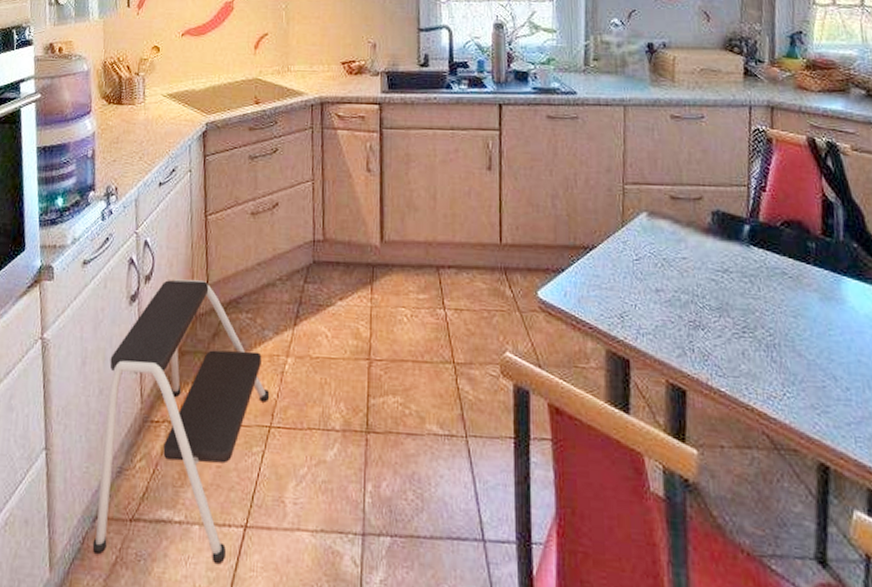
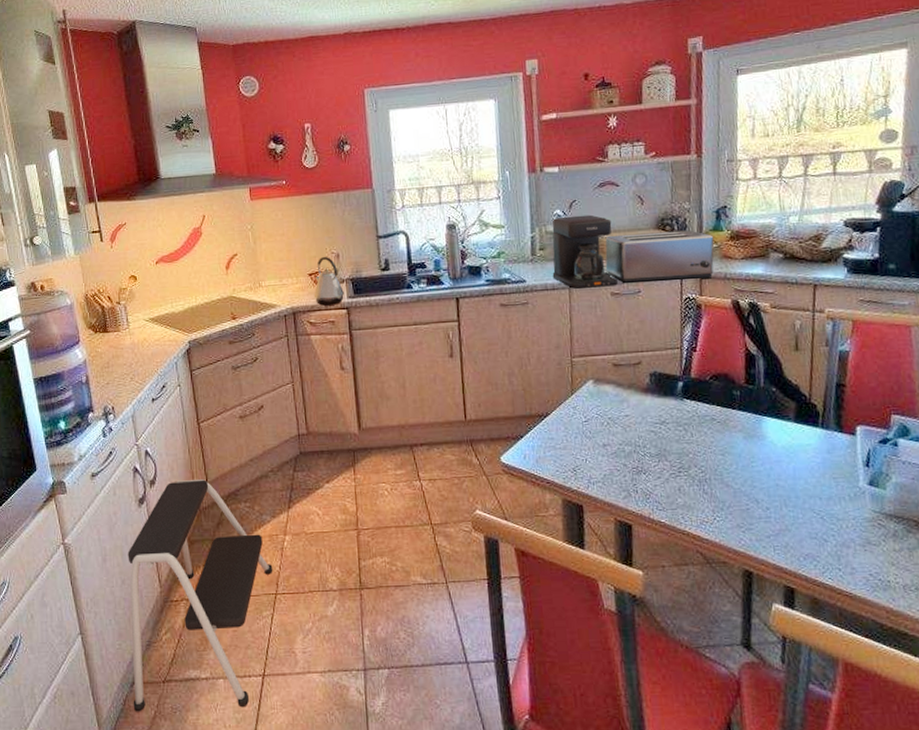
kettle: none [345,45,378,99] -> present [313,256,344,306]
coffee maker: none [606,26,678,109] -> present [552,214,618,290]
toaster: none [665,51,788,109] -> present [605,230,714,283]

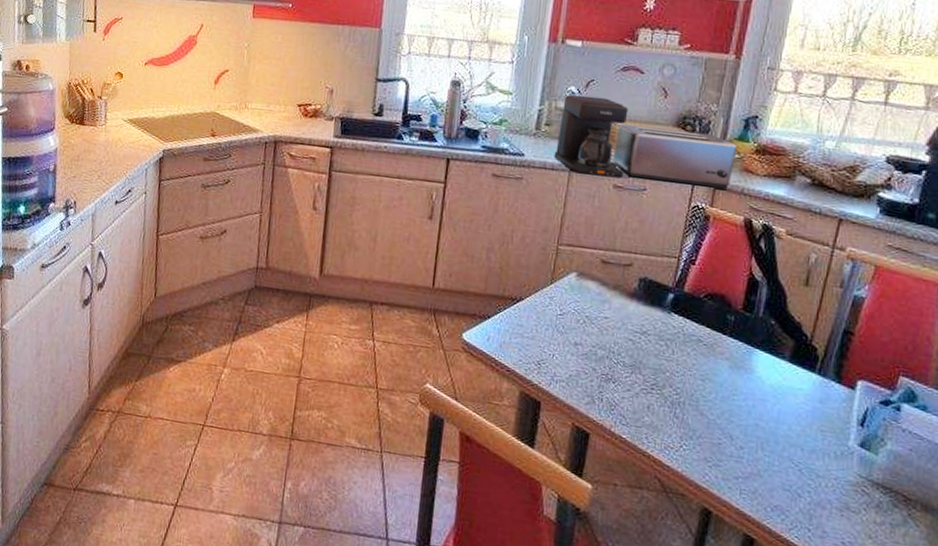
step stool: present [127,478,273,712] -> none [39,289,206,534]
kettle: present [313,256,344,306] -> none [299,89,331,142]

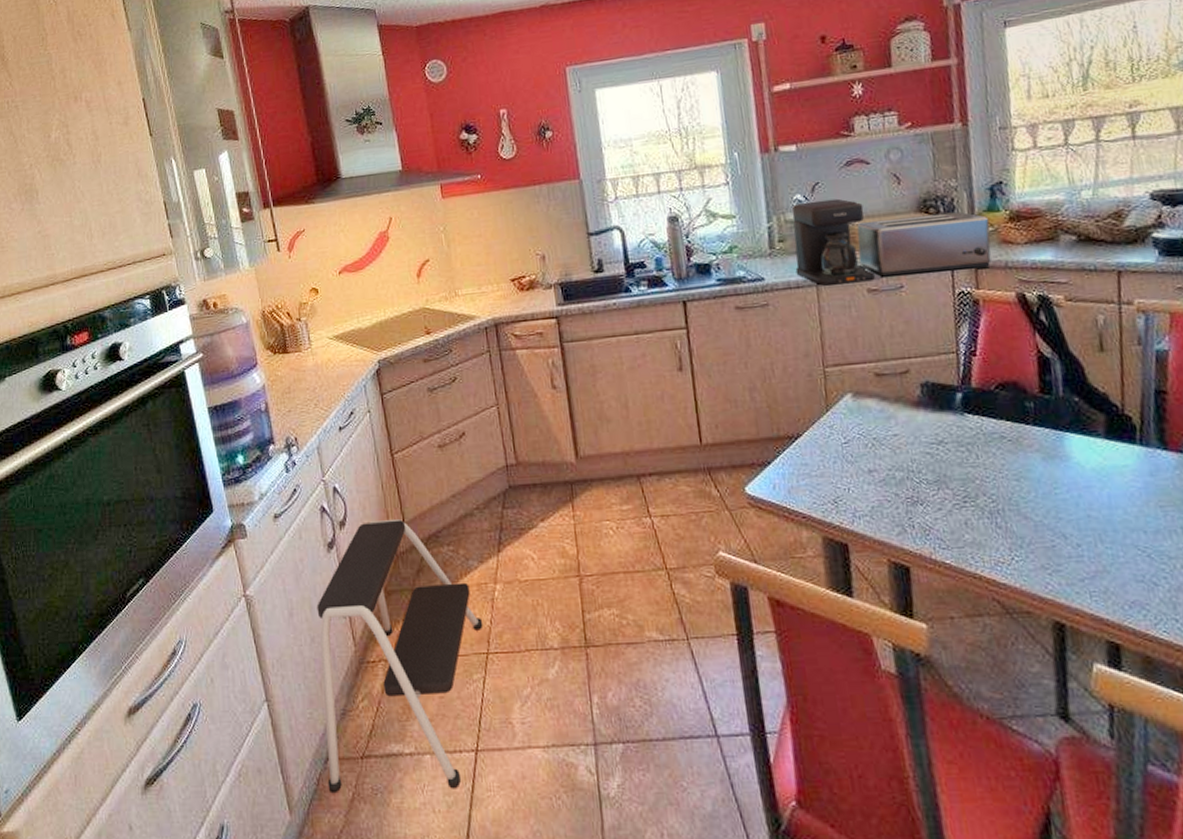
step stool: none [39,289,206,534] -> present [316,518,484,794]

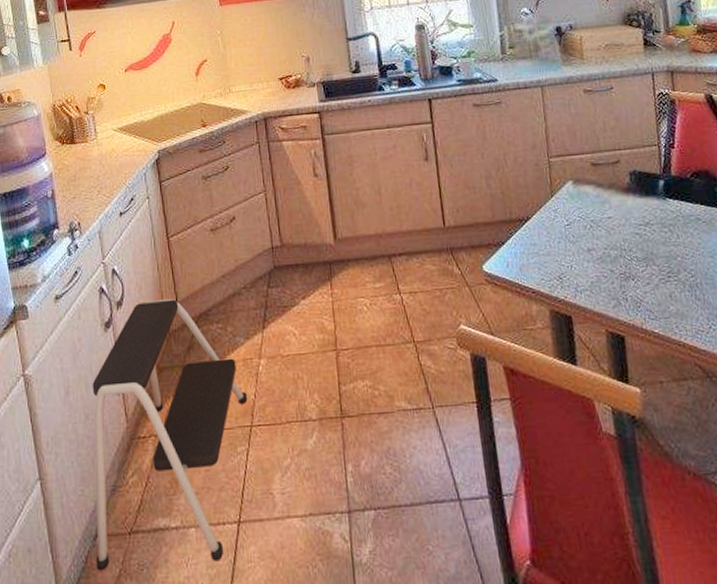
coffee maker: present [792,198,875,287] -> none [520,12,590,88]
toaster: present [856,211,992,277] -> none [573,25,684,80]

